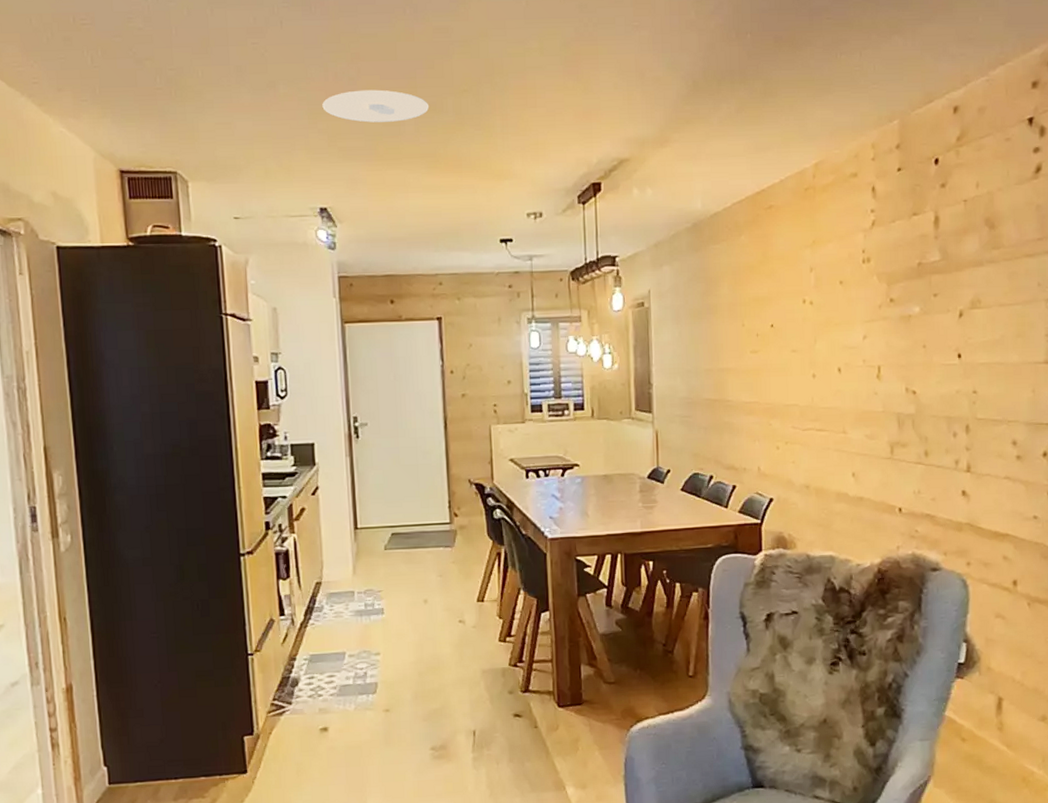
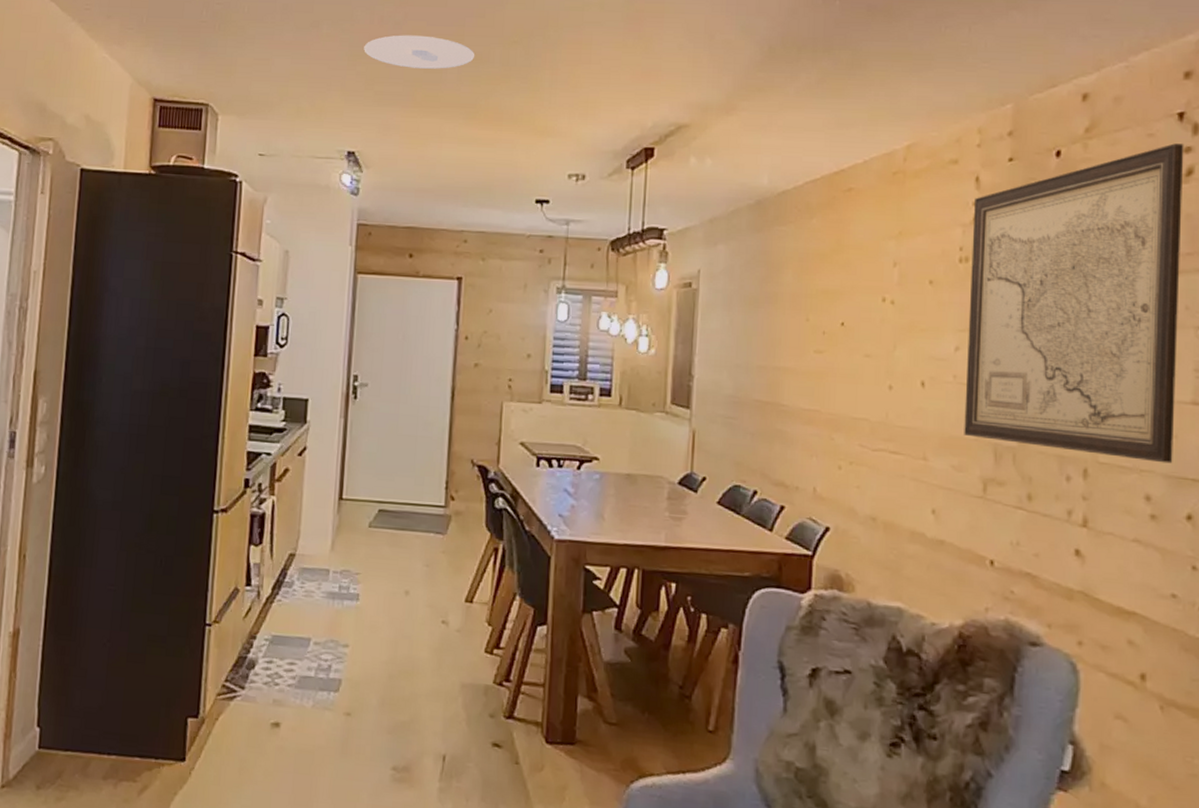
wall art: none [872,145,1034,414] -> present [964,143,1184,464]

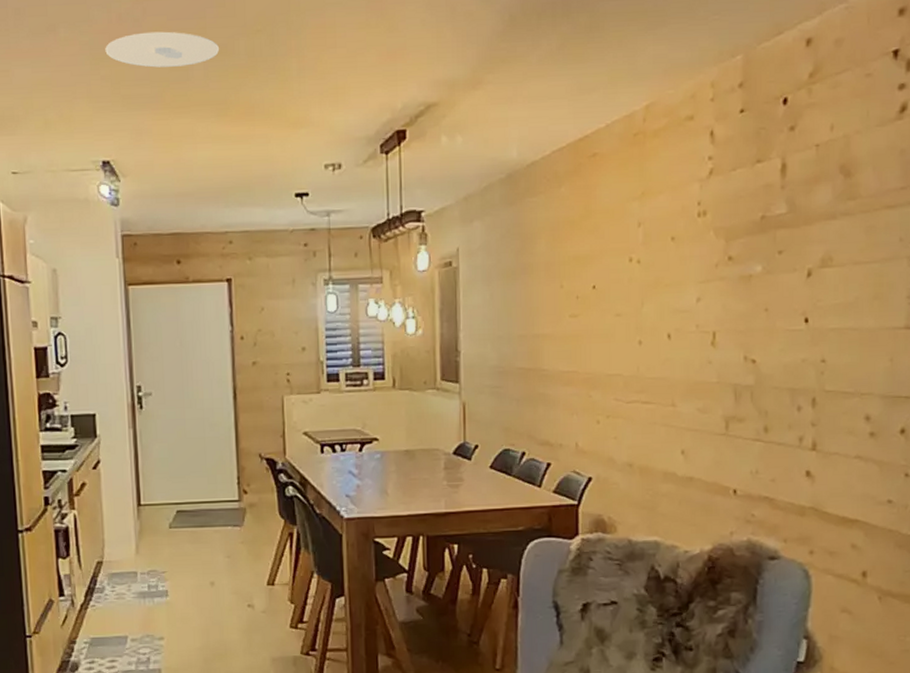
wall art: present [964,143,1184,464] -> none [707,81,899,385]

